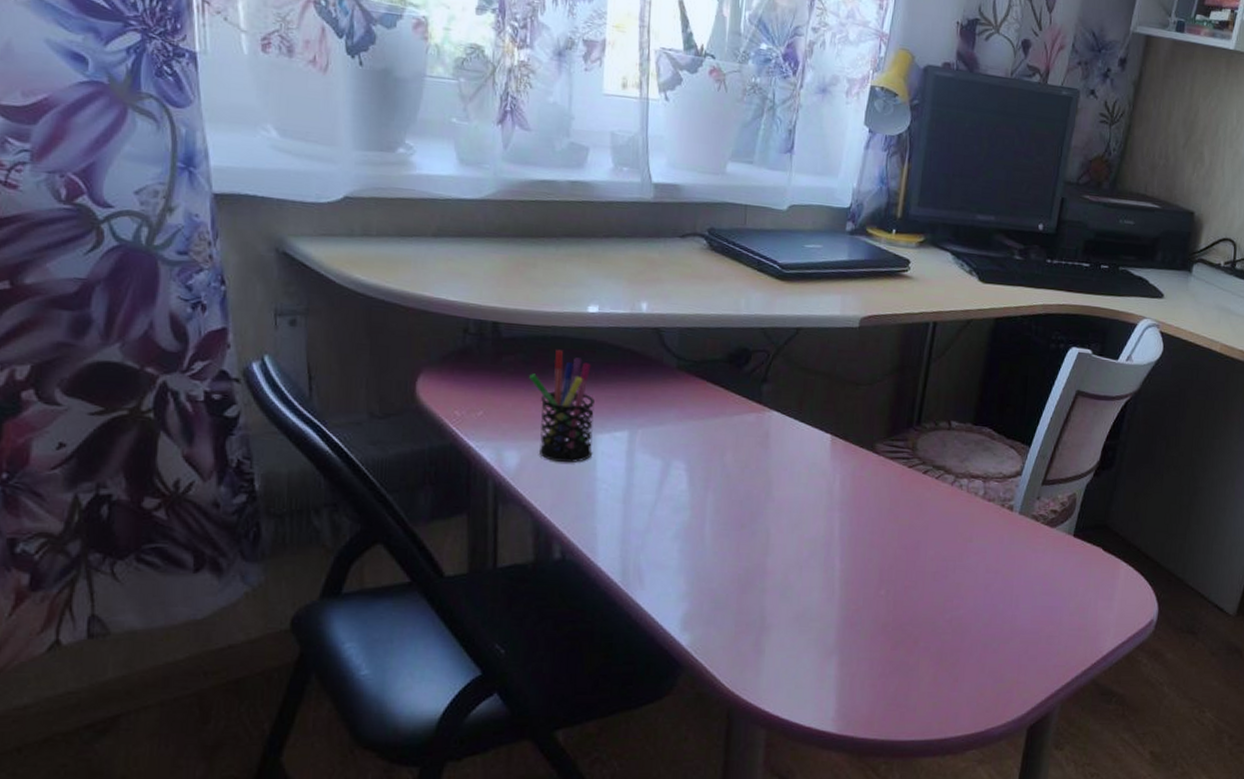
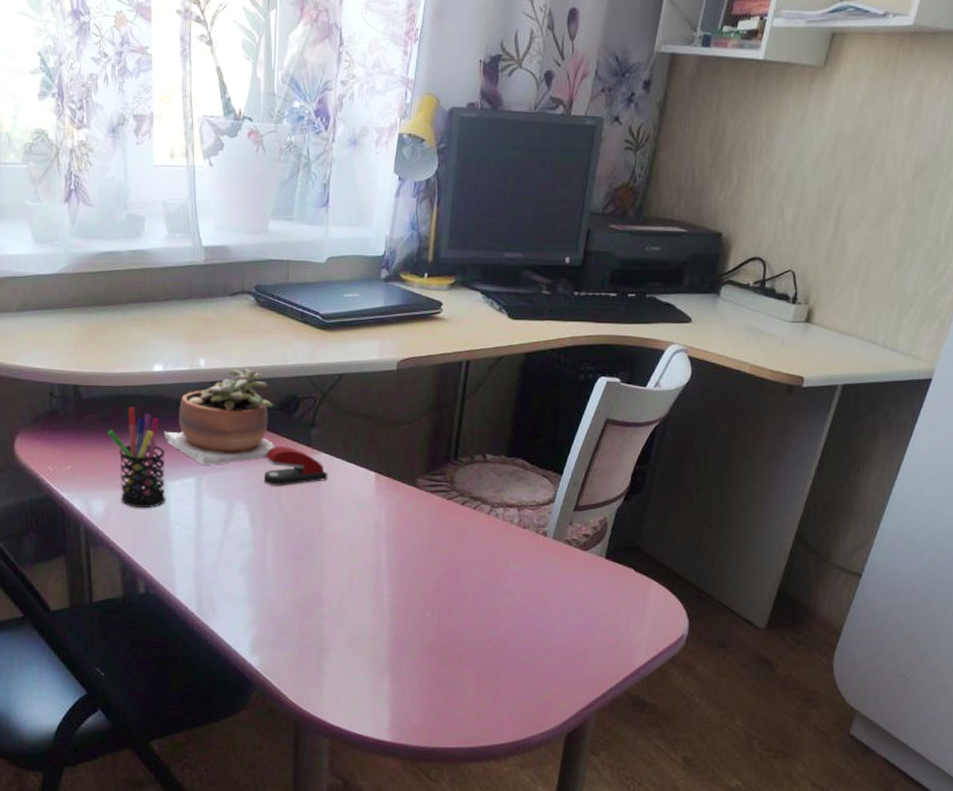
succulent plant: none [594,316,722,419] -> present [163,369,275,465]
stapler: none [707,401,779,445] -> present [264,446,328,486]

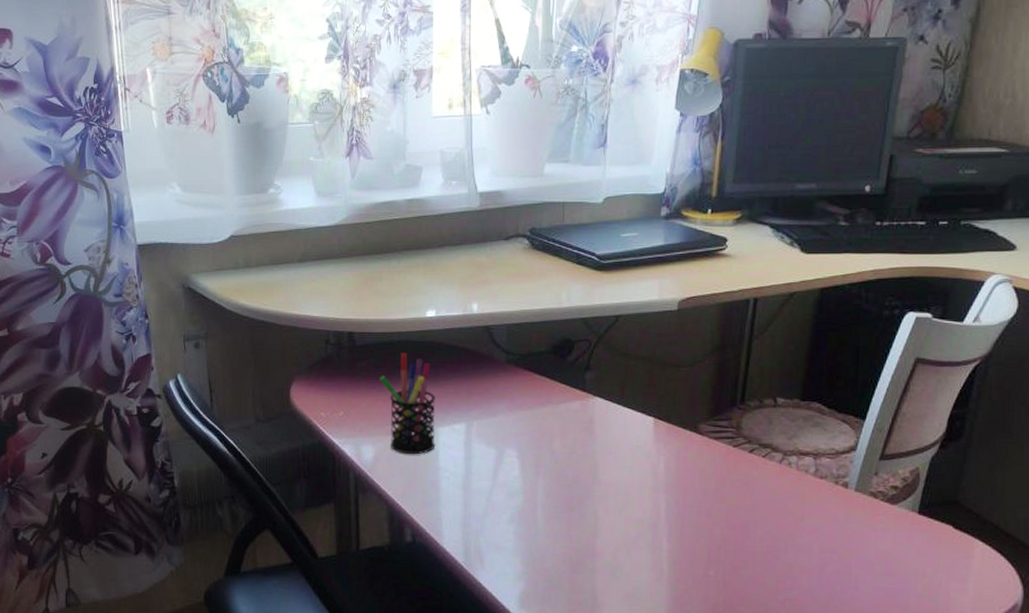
succulent plant: present [163,369,275,465] -> none [434,312,548,411]
stapler: present [264,446,328,486] -> none [536,391,603,432]

